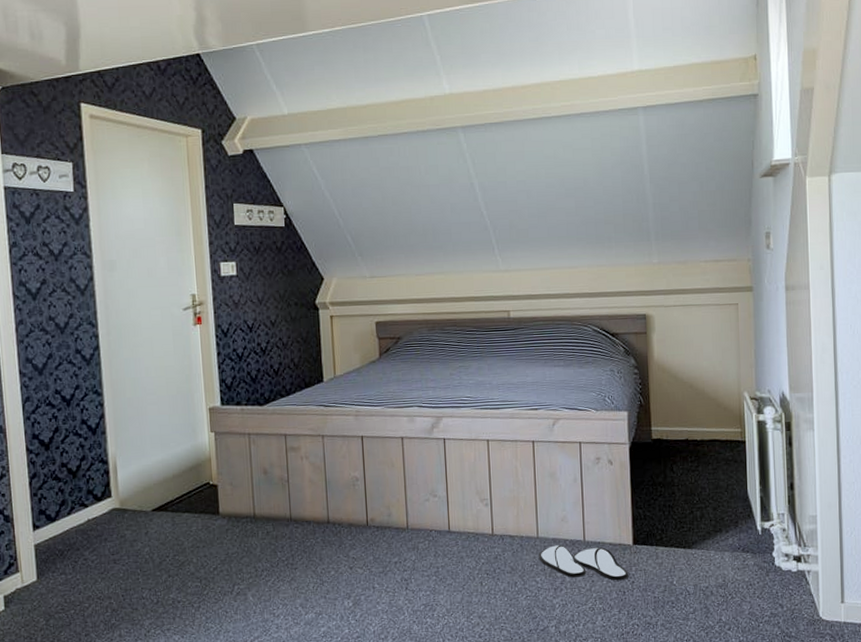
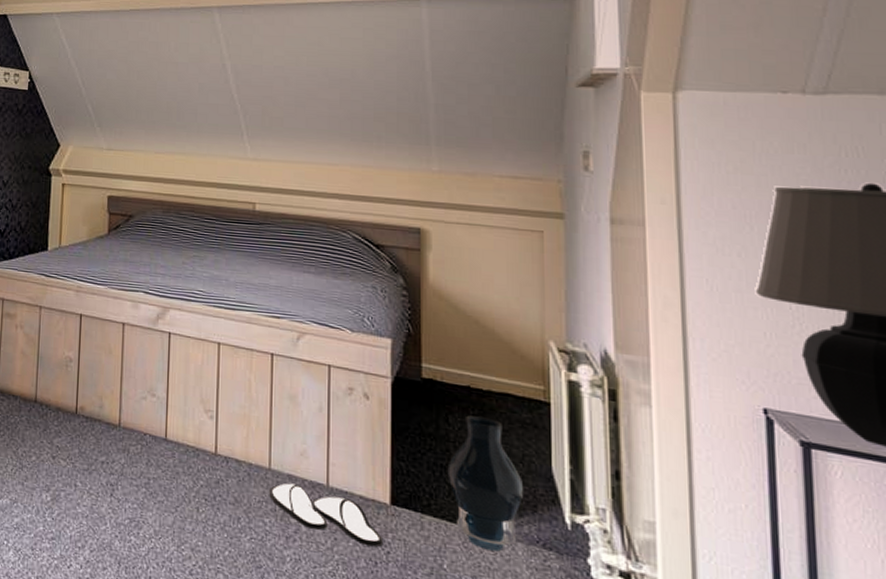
vase: none [674,461,729,563] -> present [447,415,524,552]

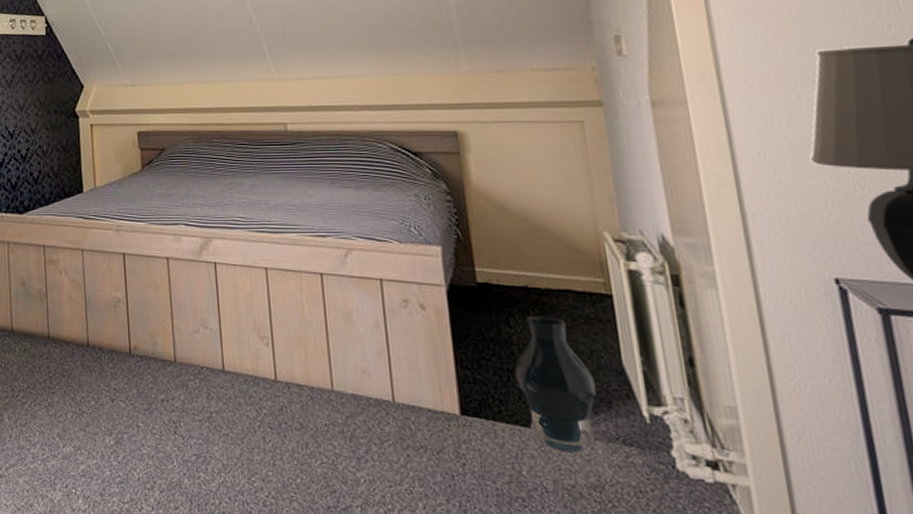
slippers: present [269,483,384,547] -> none [335,403,458,459]

